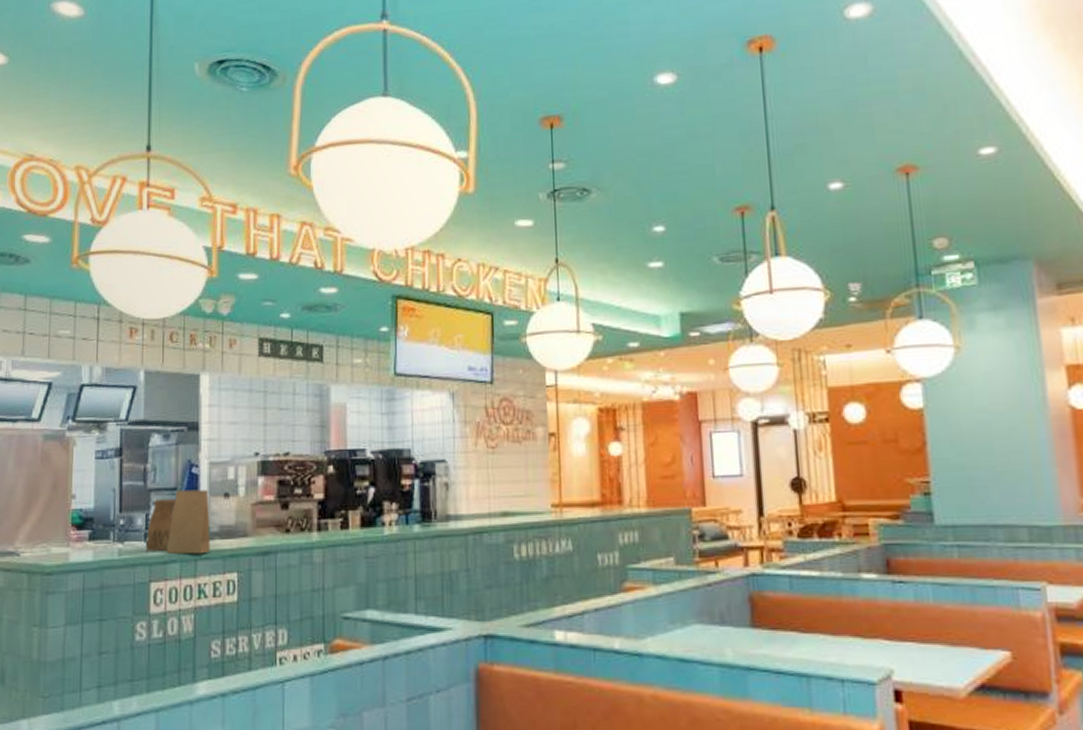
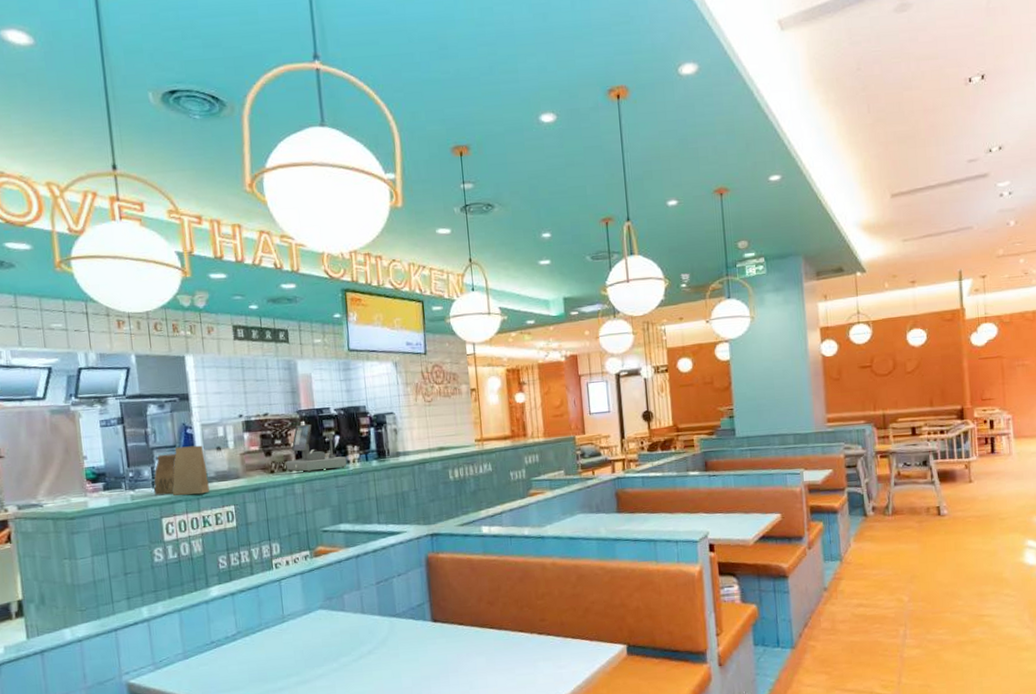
cash register: none [305,470,382,535] -> present [285,424,347,473]

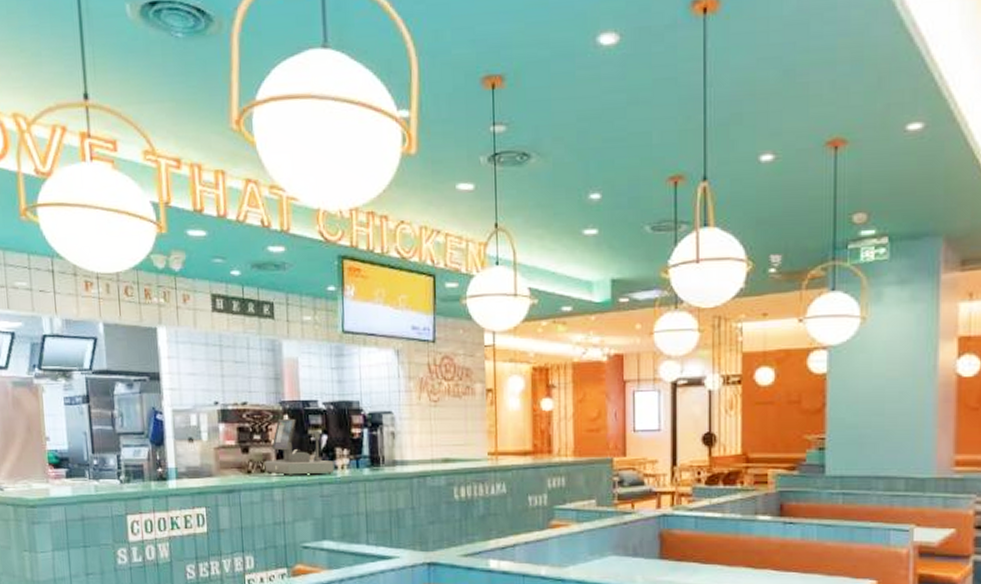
paper bag: present [154,453,177,496] -> none [119,442,145,489]
paper bag: present [172,445,210,496] -> none [139,434,179,491]

